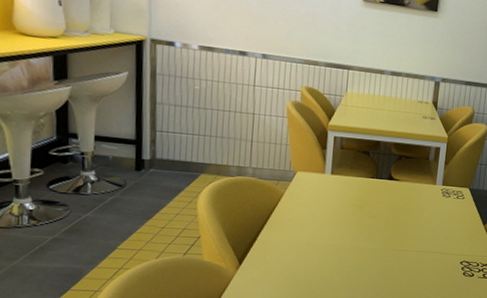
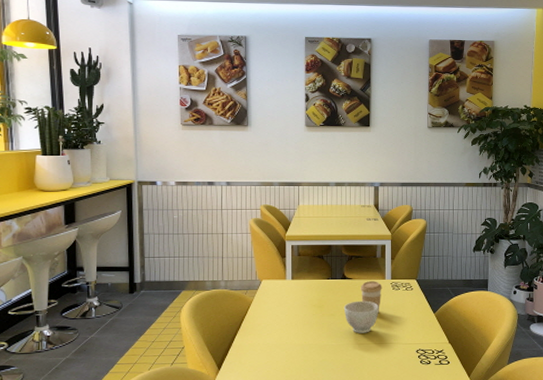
bowl: none [387,204,425,240] -> present [343,300,378,333]
coffee cup: none [407,185,432,220] -> present [360,281,382,314]

